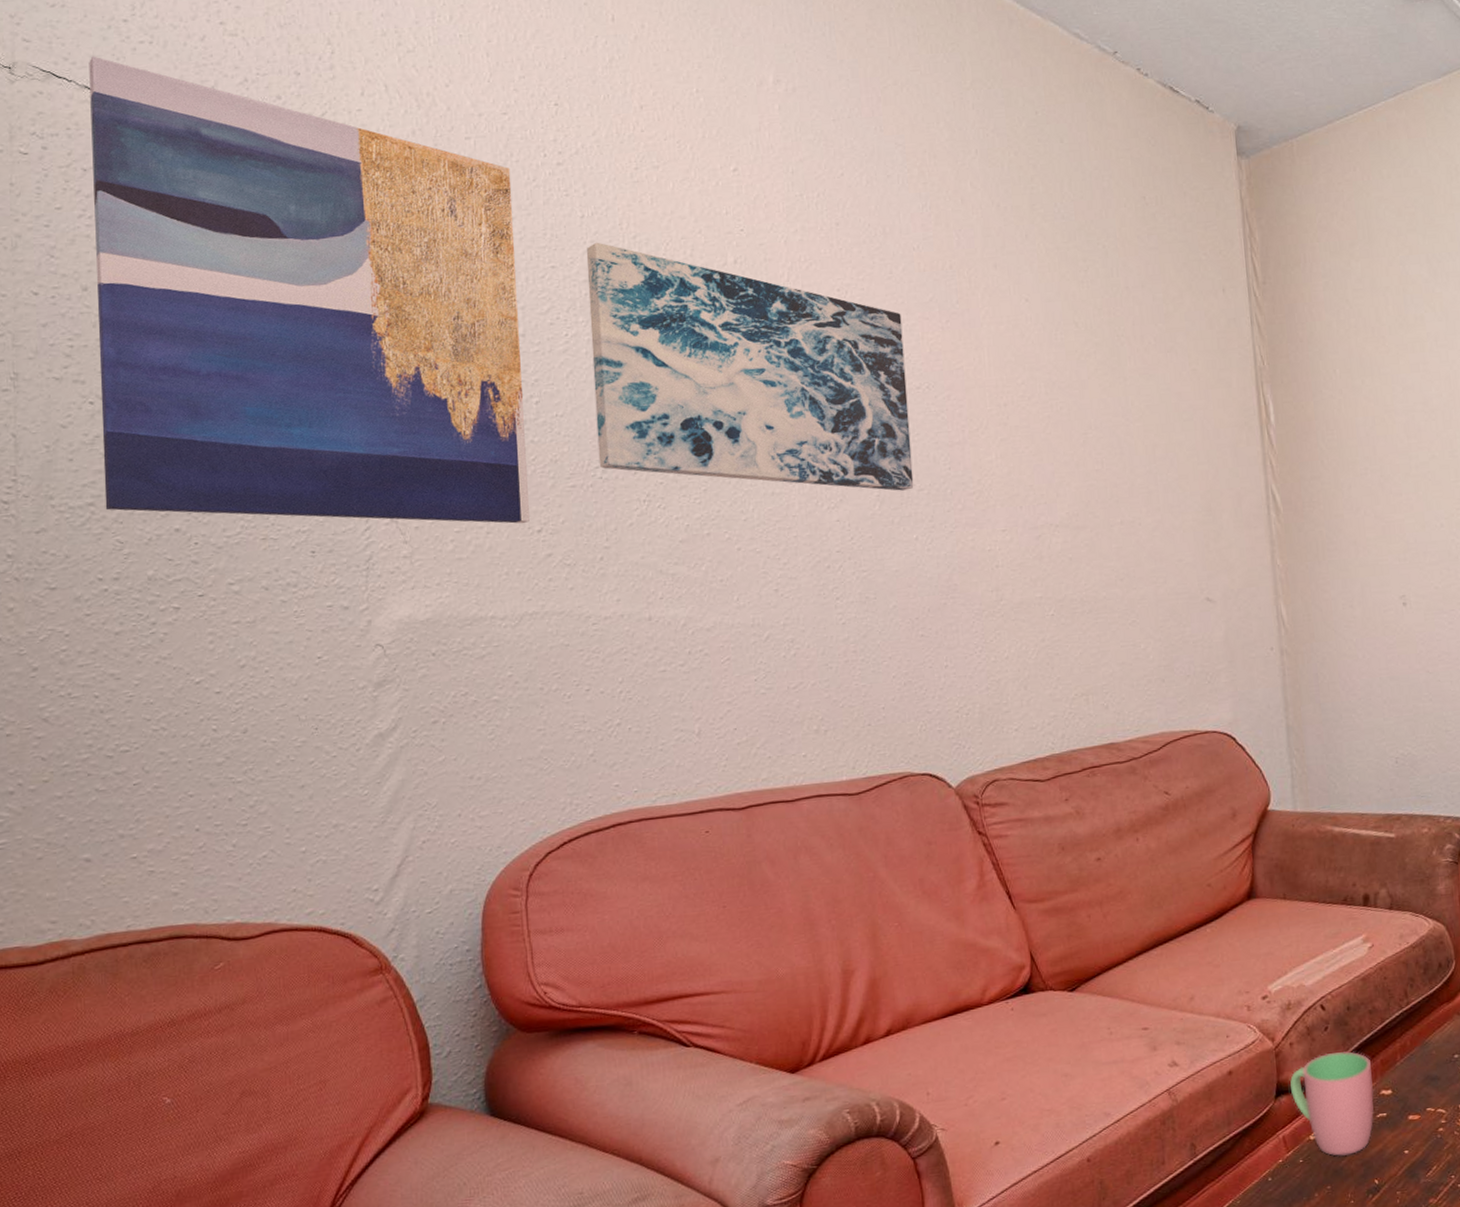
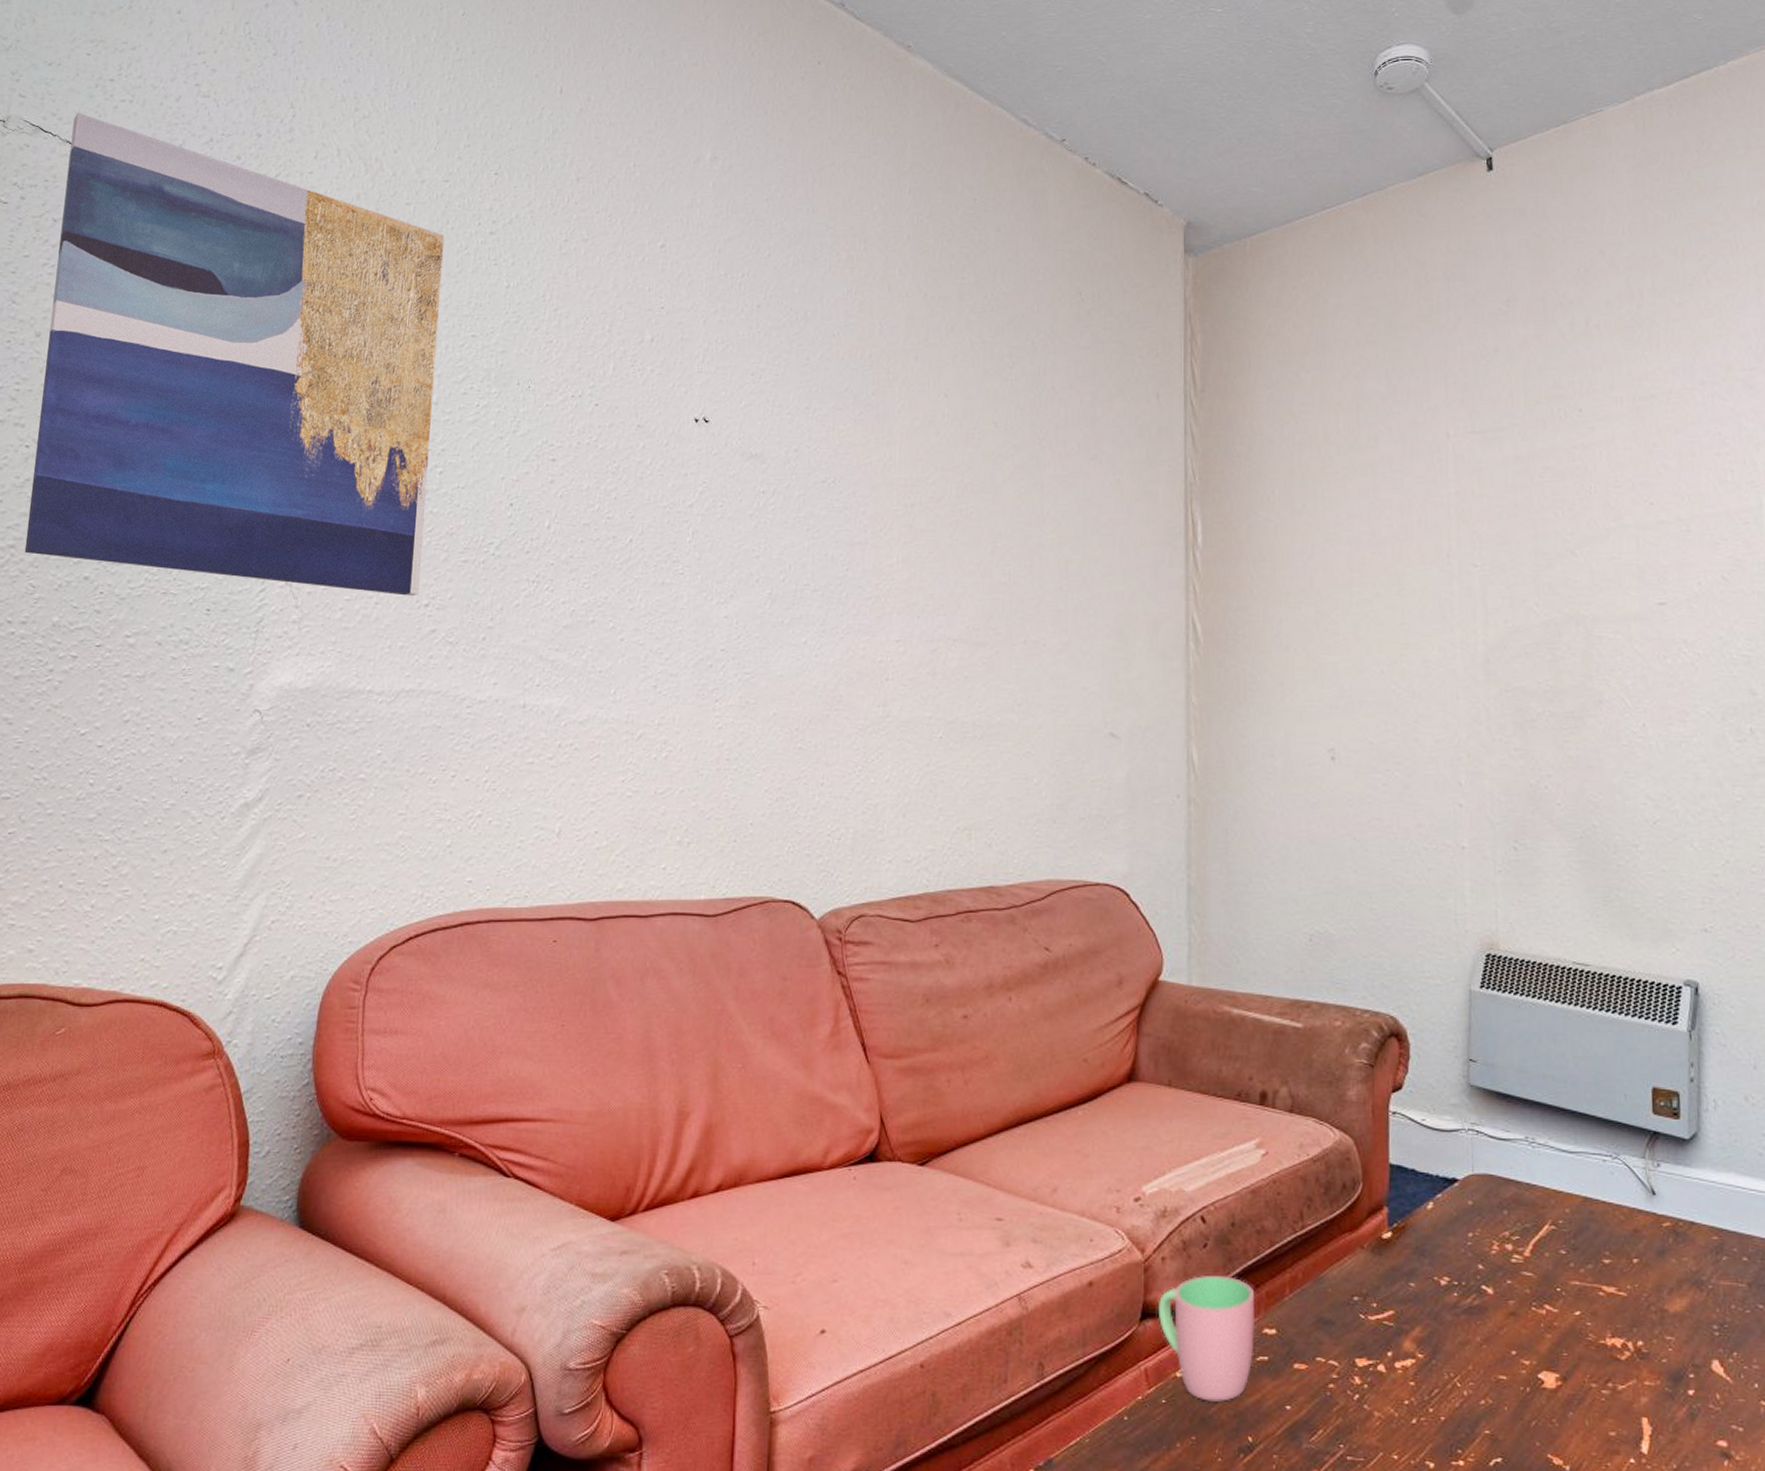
wall art: present [586,242,914,491] -> none [493,313,814,590]

